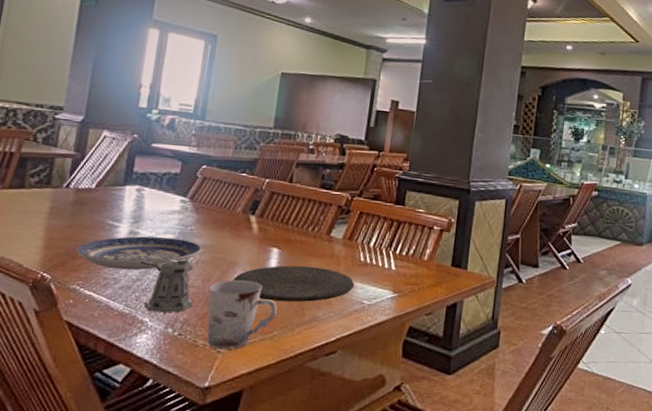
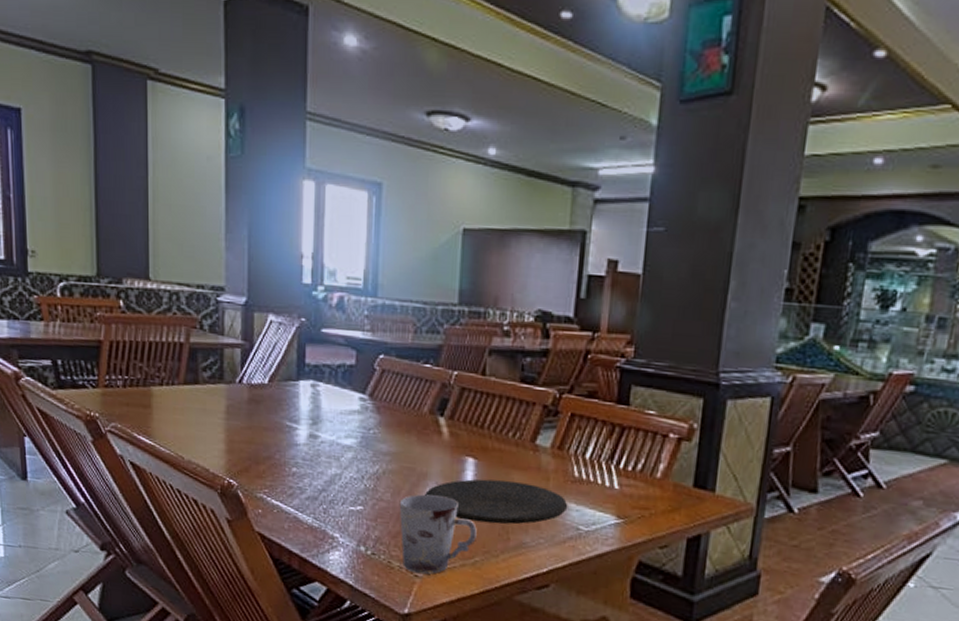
plate: present [76,236,202,271] -> none [259,440,387,480]
pepper shaker: present [139,258,193,313] -> none [323,467,384,529]

